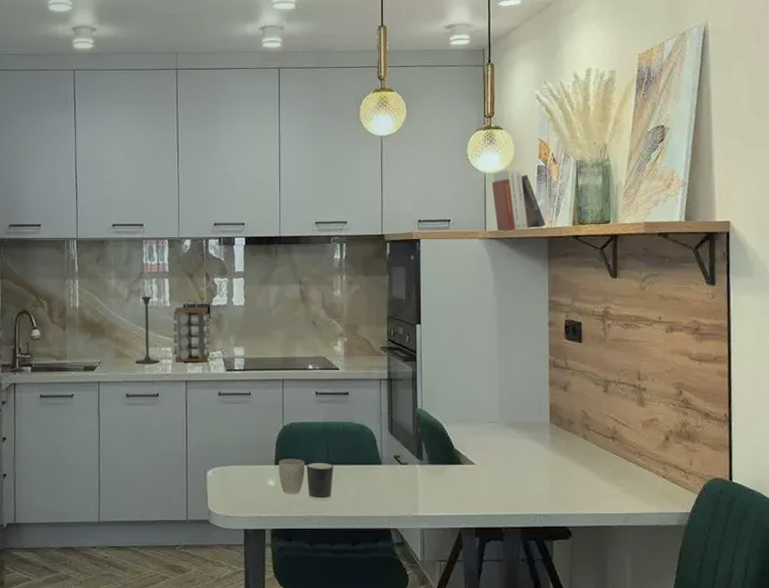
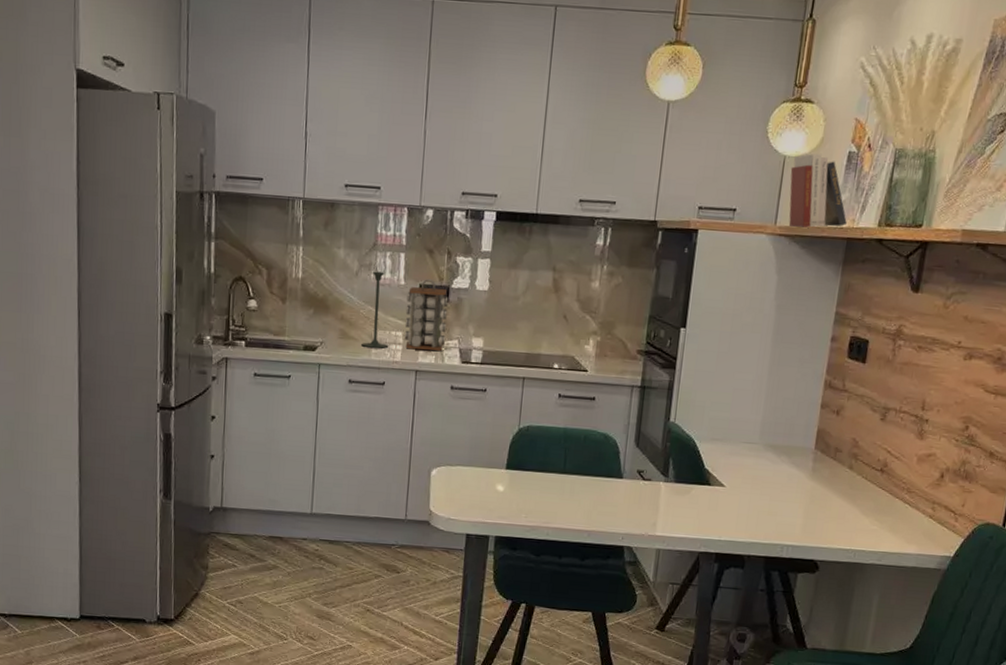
cup: present [278,458,305,494] -> none [509,463,539,502]
mug: present [306,462,334,501] -> none [538,470,570,512]

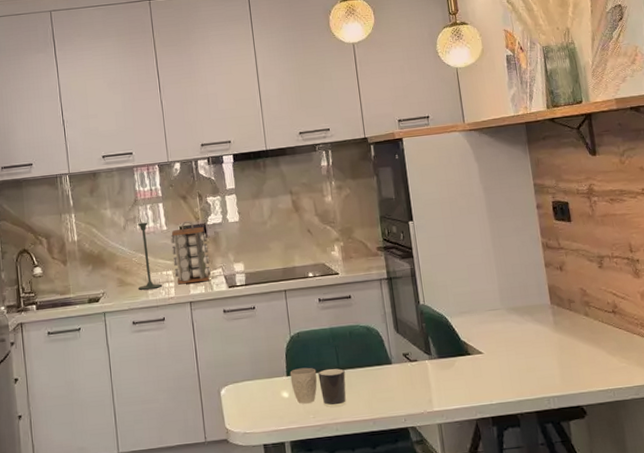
cup: none [509,463,539,502] -> present [290,367,317,404]
mug: none [538,470,570,512] -> present [318,368,347,408]
books: present [788,153,847,228] -> none [464,61,521,123]

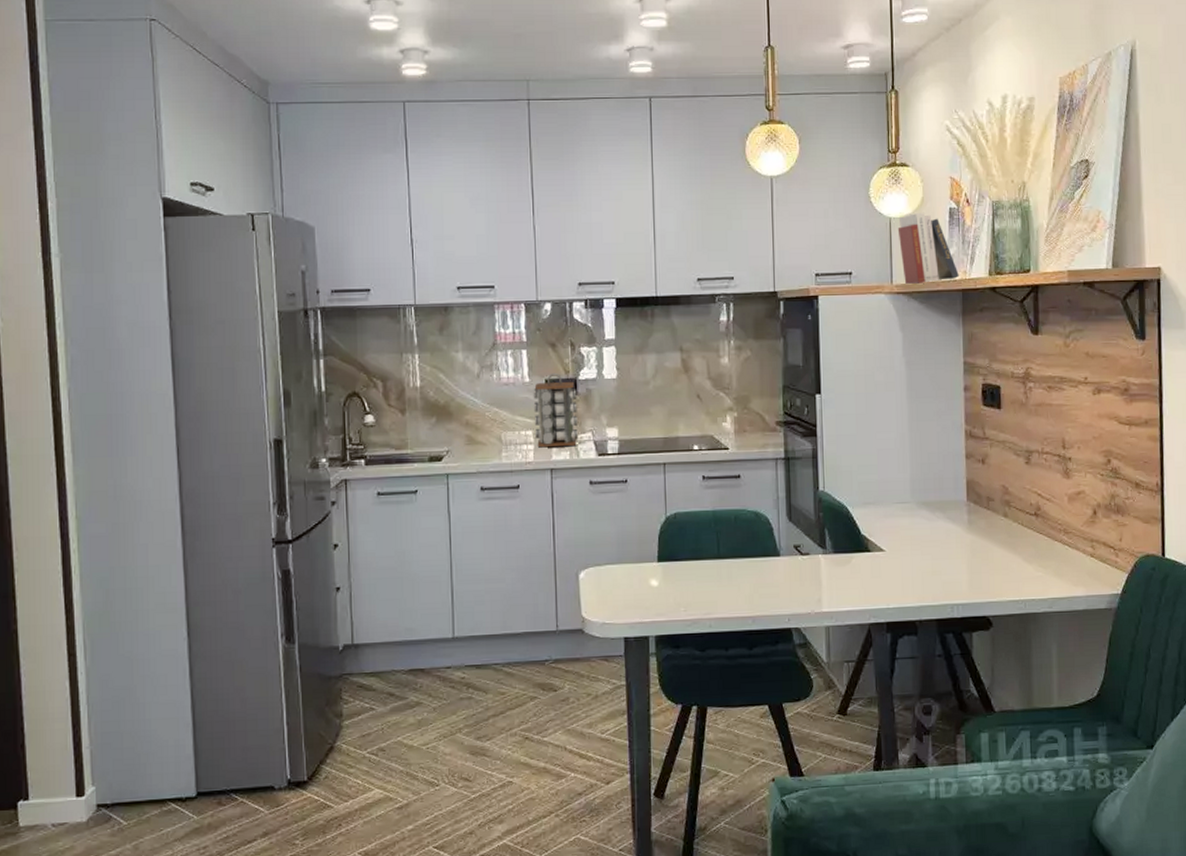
candlestick: present [138,222,163,291] -> none [490,371,520,452]
cup: present [290,367,317,404] -> none [661,553,693,595]
mug: present [318,368,347,408] -> none [694,556,726,601]
books: none [464,61,521,123] -> present [897,212,959,285]

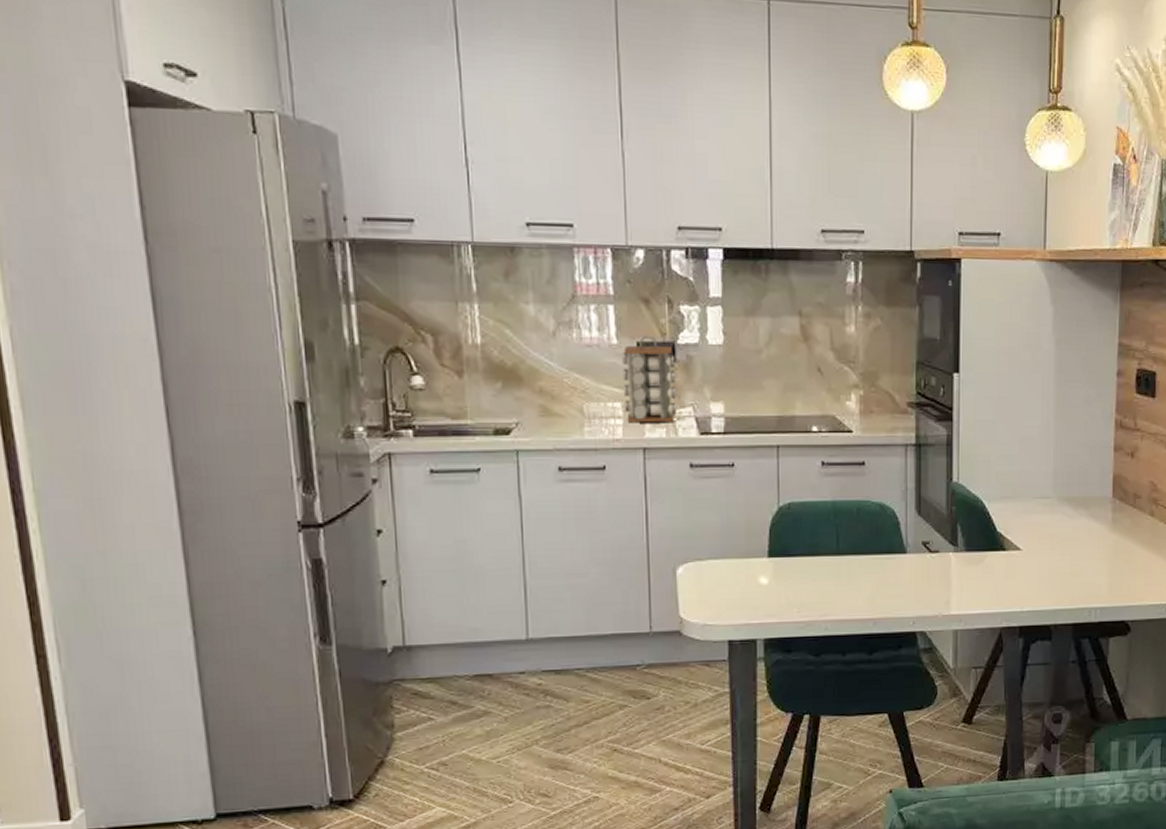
books: present [897,212,959,285] -> none [1054,166,1120,252]

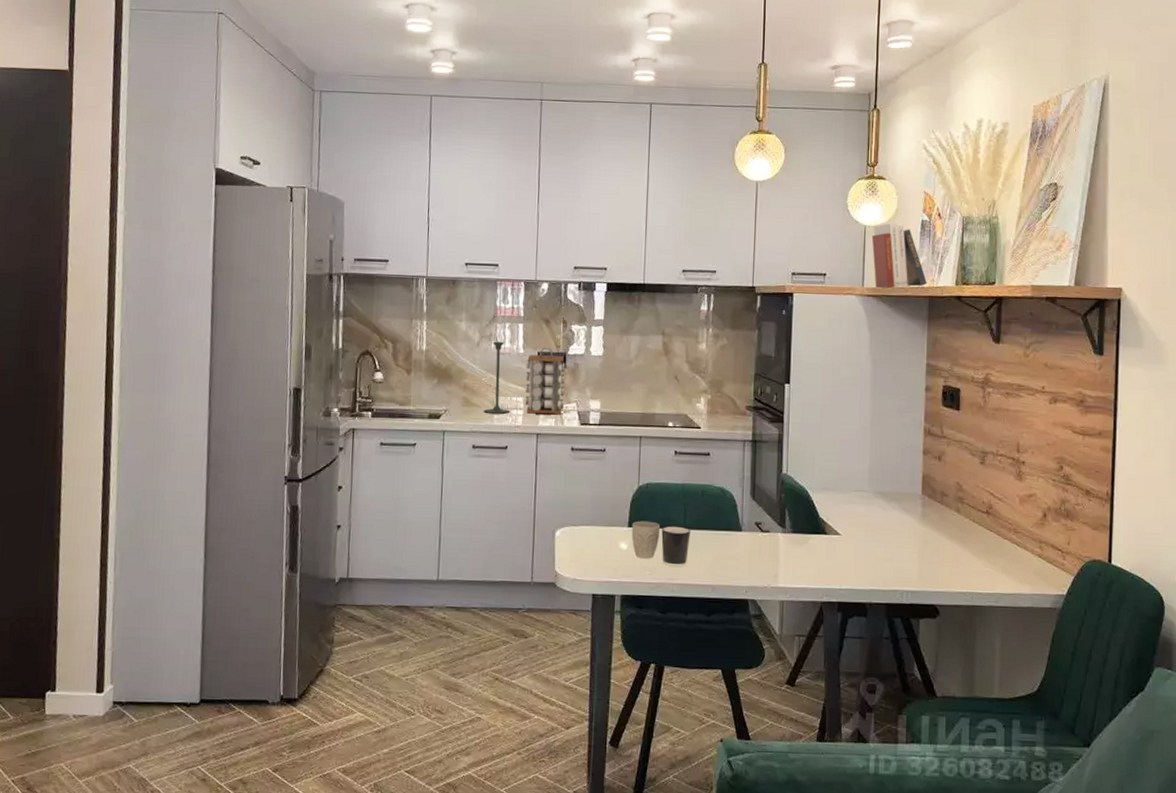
candlestick: none [570,329,606,426] -> present [484,341,510,415]
cup: none [772,548,808,594] -> present [631,520,661,559]
mug: none [810,552,845,601] -> present [661,526,691,568]
books: none [1054,166,1120,252] -> present [871,222,927,289]

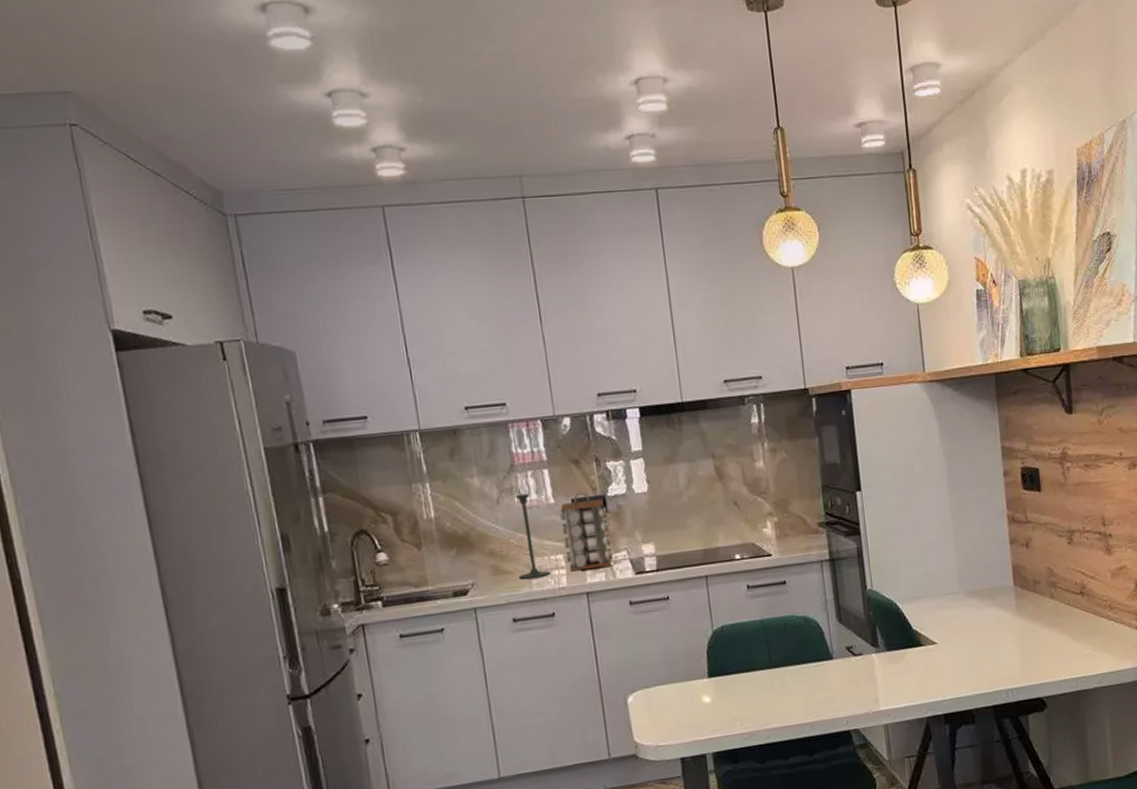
cup: present [631,520,661,559] -> none [712,666,745,710]
mug: present [661,526,691,568] -> none [746,666,780,712]
books: present [871,222,927,289] -> none [926,296,991,372]

